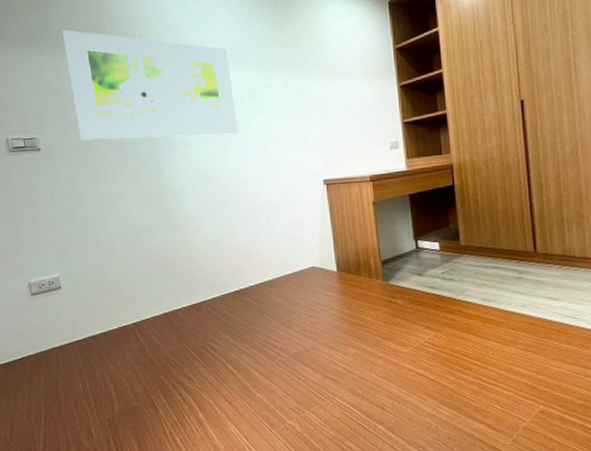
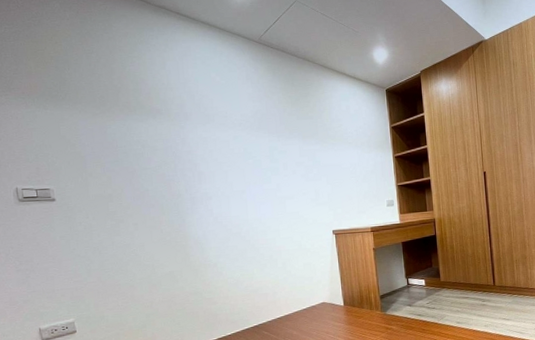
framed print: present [62,29,239,141] -> none [81,88,259,193]

